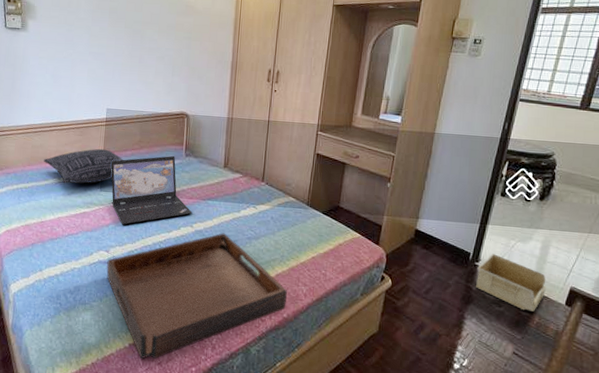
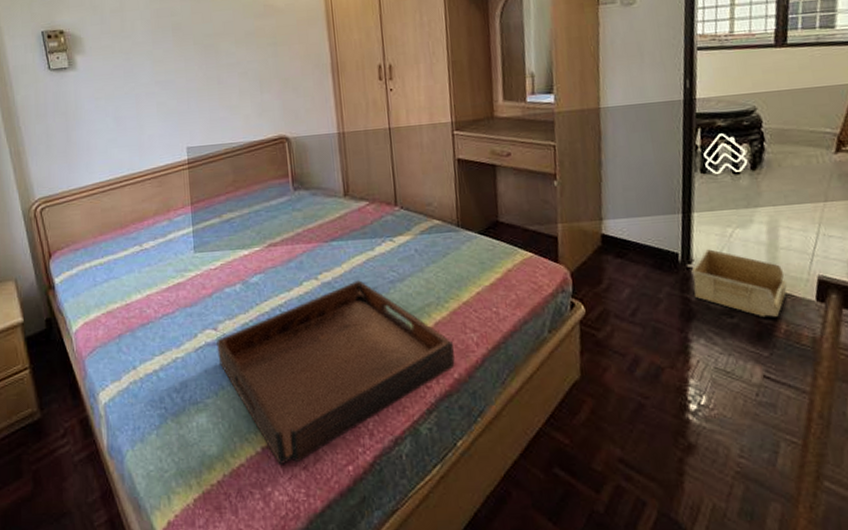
pillow: present [44,148,124,184] -> none [118,198,217,250]
laptop: present [111,155,193,225] -> none [202,192,315,291]

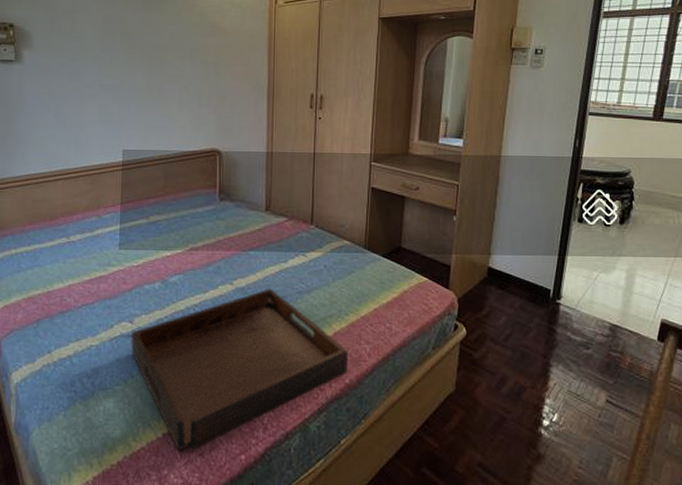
storage bin: present [691,249,787,318] -> none [559,289,635,351]

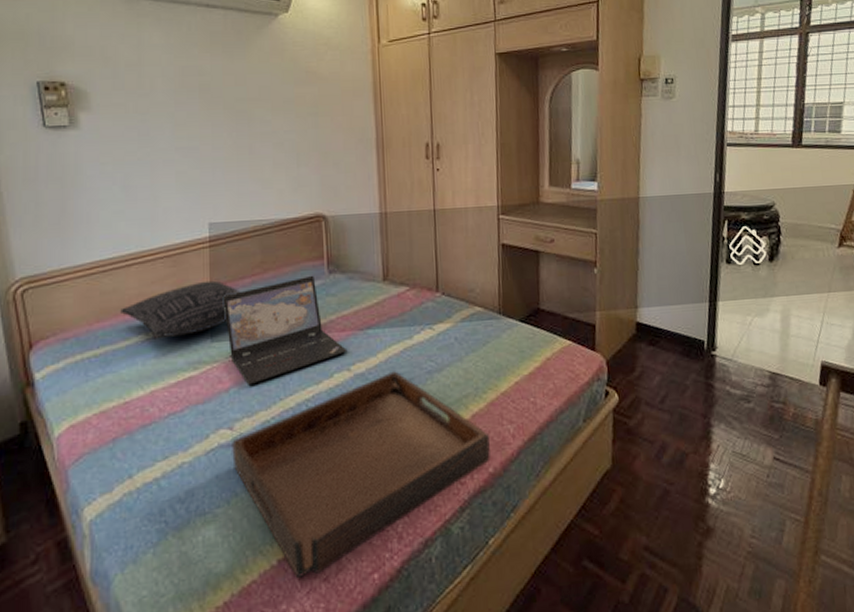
pillow: none [48,198,146,243] -> present [120,280,241,339]
laptop: none [130,201,232,288] -> present [222,275,348,386]

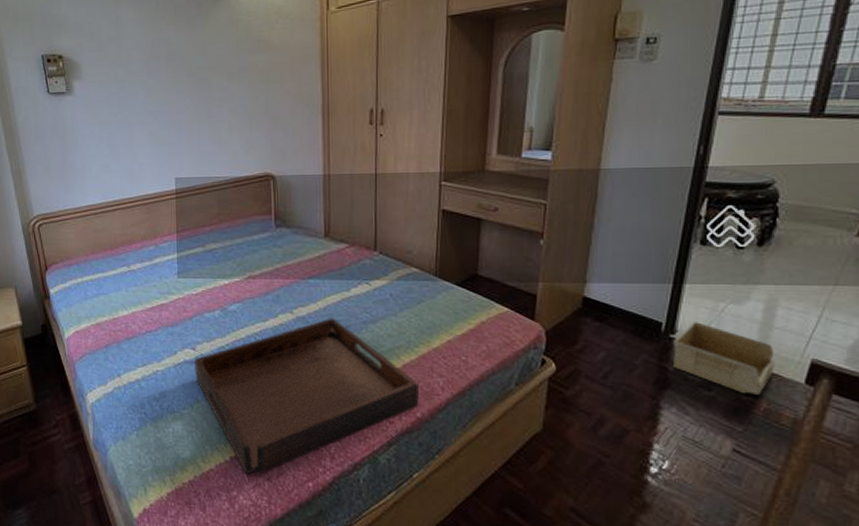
pillow: present [120,280,241,339] -> none [109,227,201,271]
laptop: present [222,275,348,386] -> none [186,228,291,316]
storage bin: none [715,337,796,402] -> present [673,322,775,395]

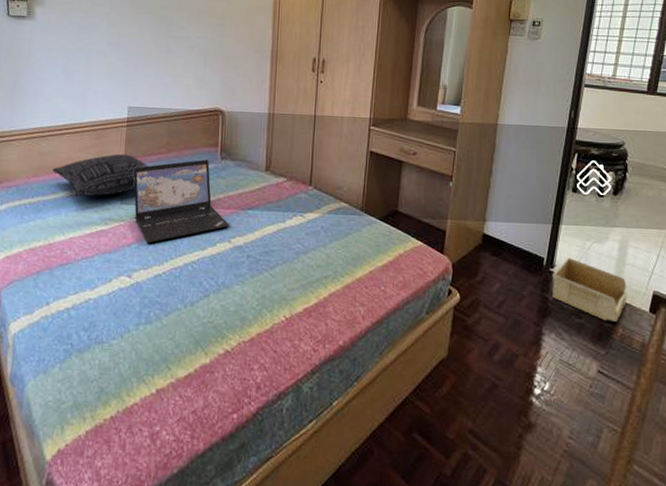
pillow: none [109,227,201,271] -> present [52,153,148,196]
laptop: none [186,228,291,316] -> present [133,159,230,244]
serving tray: present [194,318,420,474] -> none [128,248,343,407]

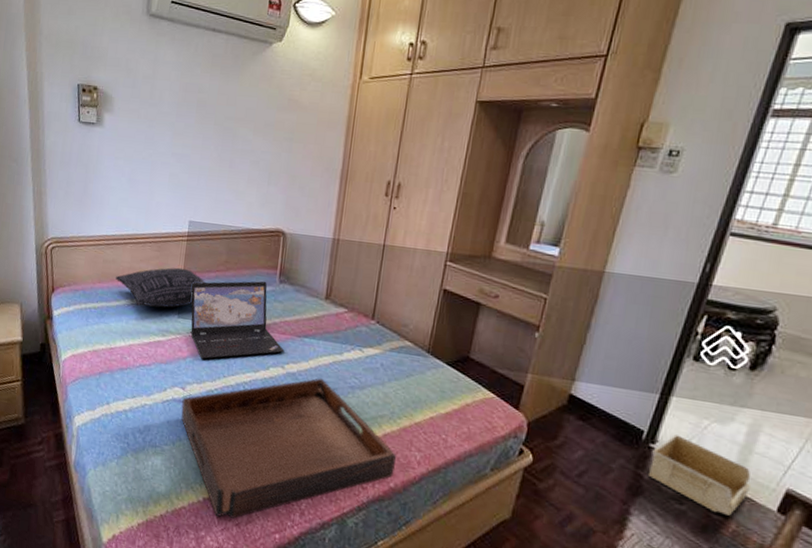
serving tray: none [128,248,343,407] -> present [181,378,397,519]

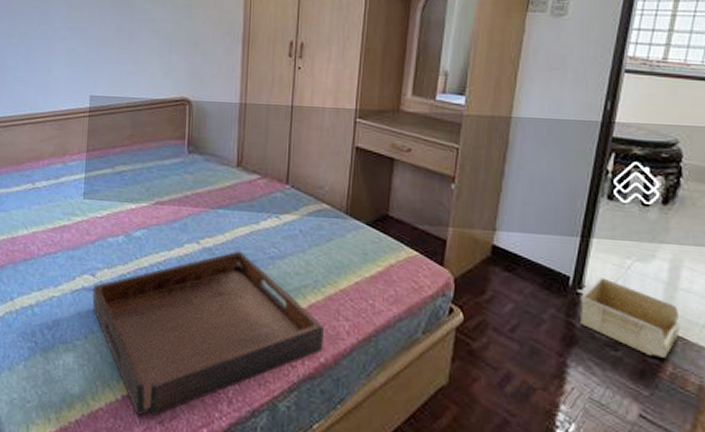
pillow: present [116,267,206,308] -> none [15,145,112,190]
laptop: present [190,281,285,359] -> none [96,152,199,241]

